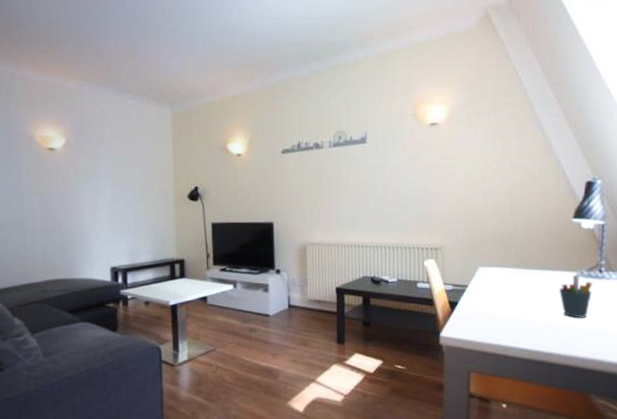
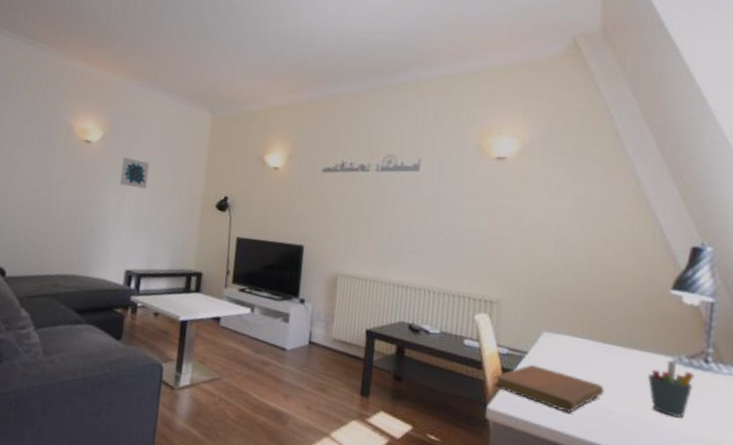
wall art: none [89,160,119,189] -> present [120,156,150,189]
notebook: none [444,295,528,329] -> present [493,365,605,413]

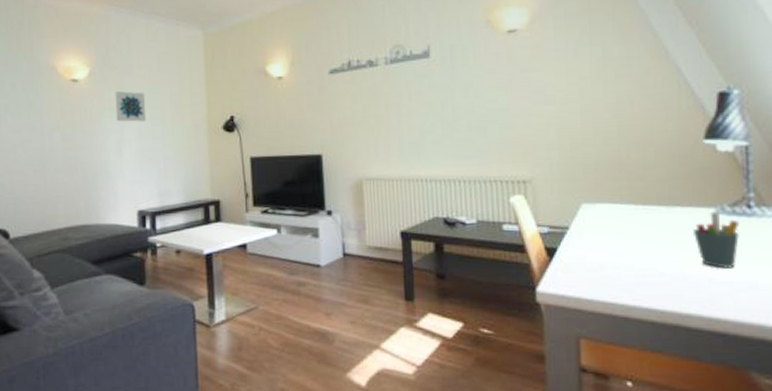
notebook: present [493,365,605,413] -> none [539,239,652,282]

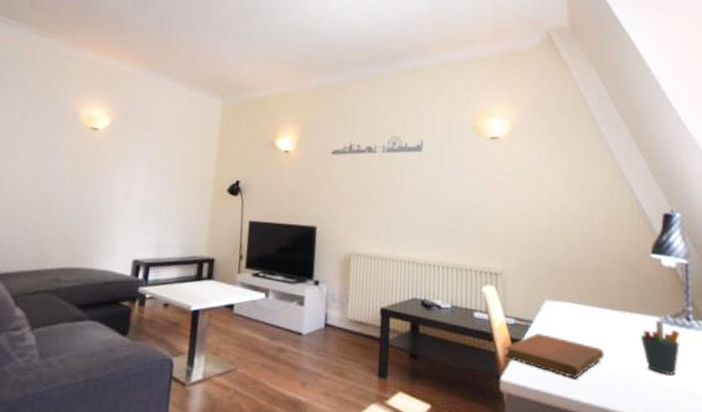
wall art: present [115,90,147,122] -> none [128,143,160,175]
notebook: none [539,239,652,282] -> present [505,333,604,379]

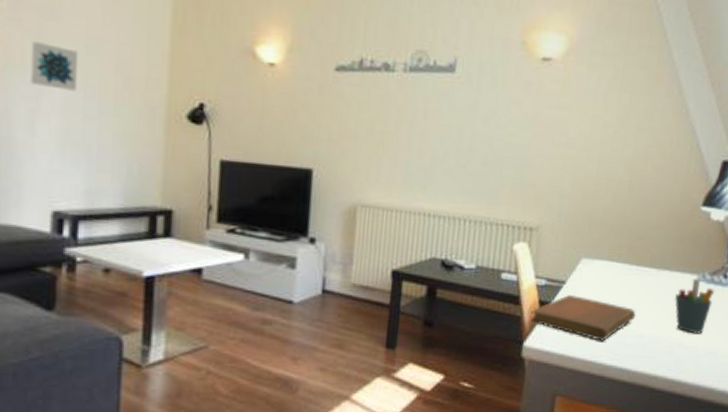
wall art: none [128,143,160,175] -> present [30,40,79,91]

